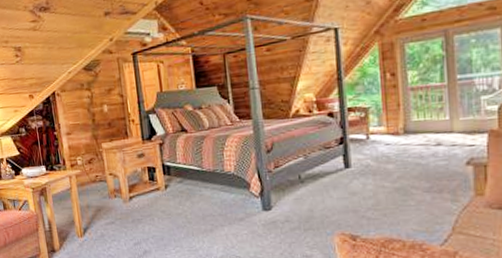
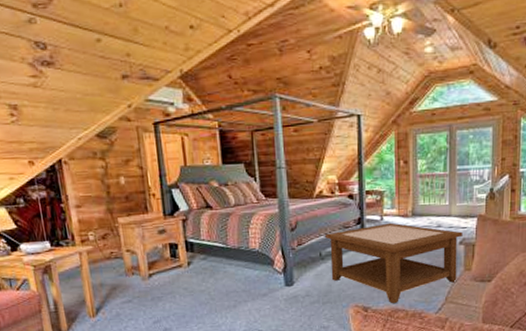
coffee table: none [304,141,470,232] -> present [325,222,463,303]

